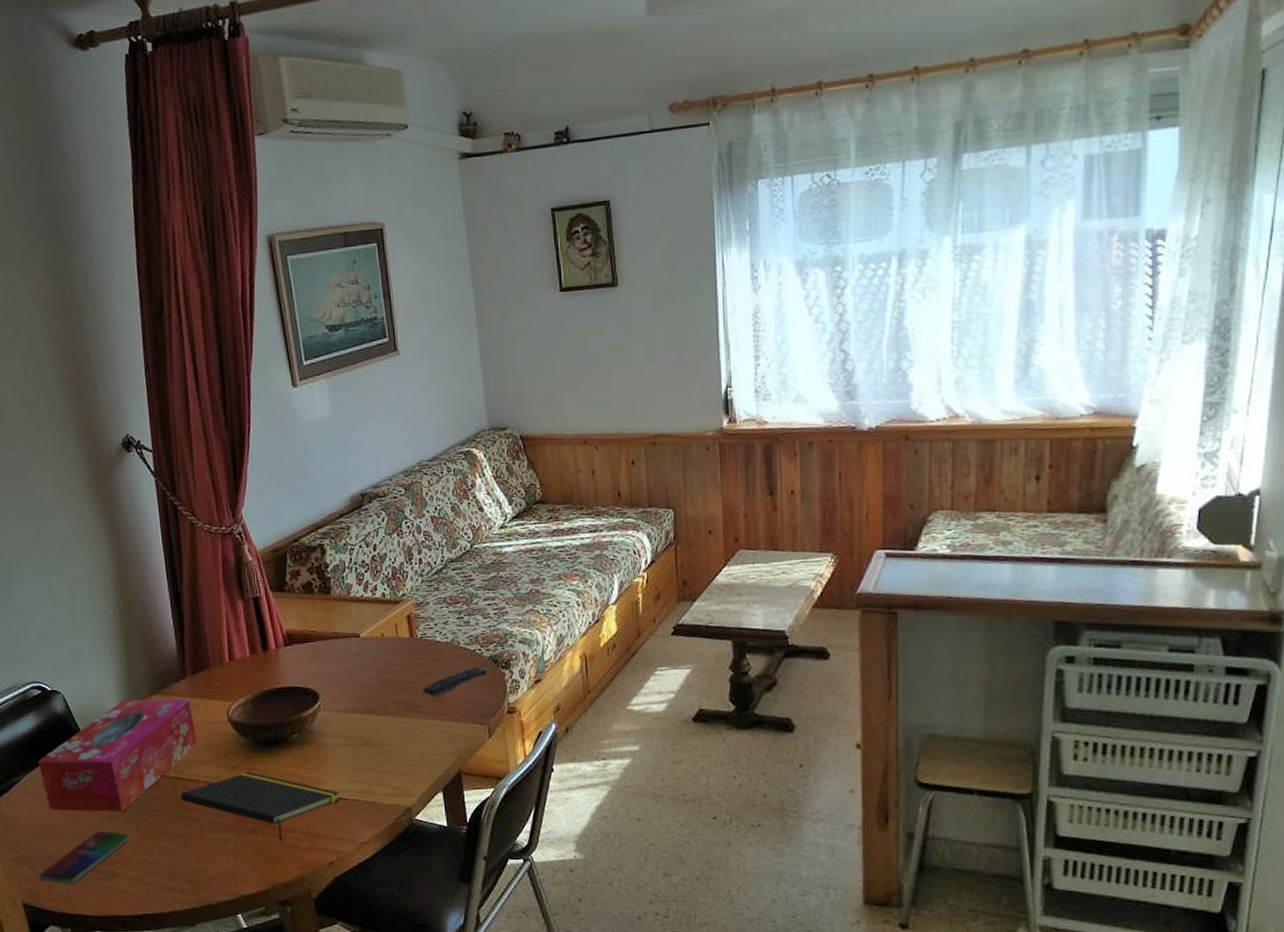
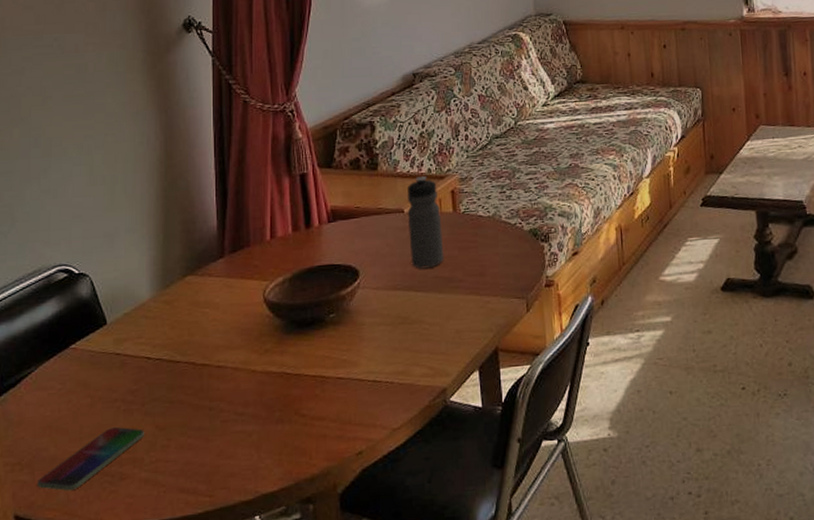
tissue box: present [37,699,197,812] -> none [53,279,229,407]
notepad: present [180,771,340,842] -> none [205,355,374,432]
water bottle: none [362,601,403,693] -> present [407,176,444,269]
remote control: present [423,666,488,698] -> none [463,240,528,273]

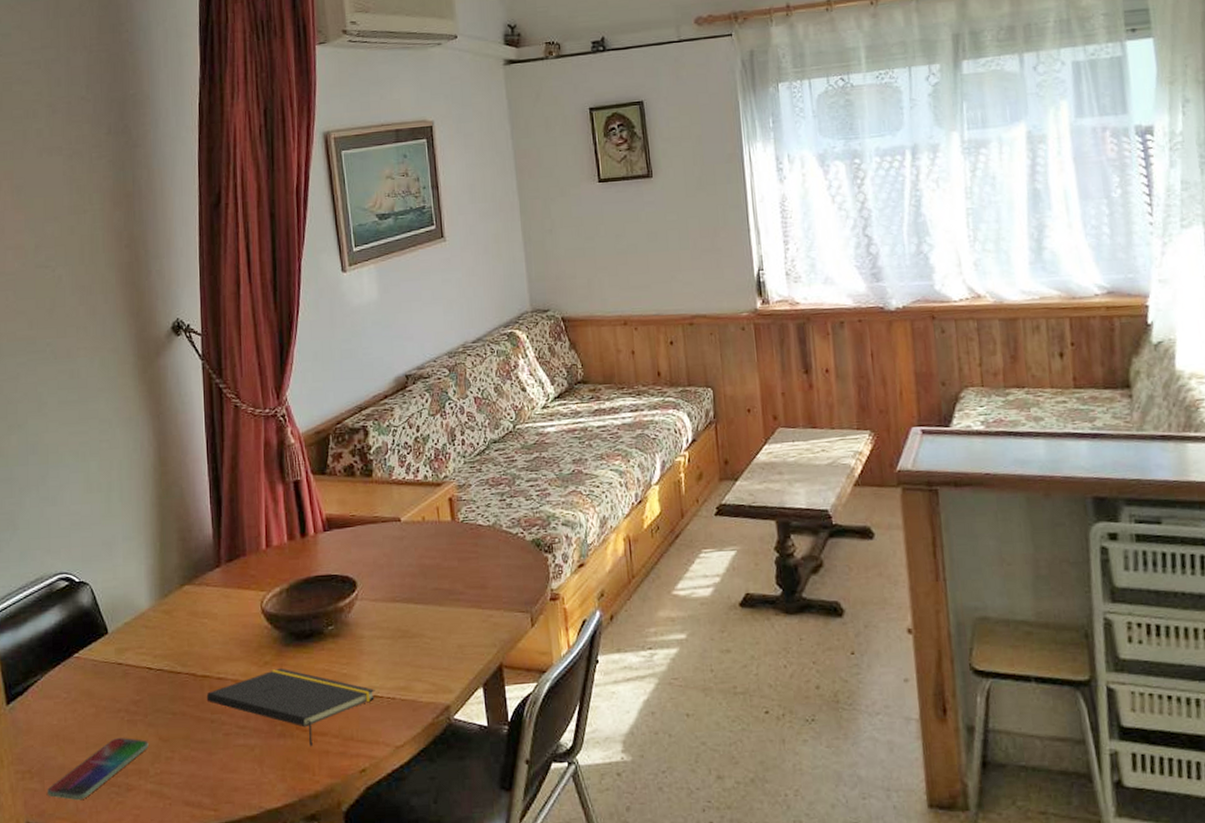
notepad: none [205,355,374,432] -> present [206,667,375,747]
water bottle: present [407,176,444,269] -> none [404,483,444,580]

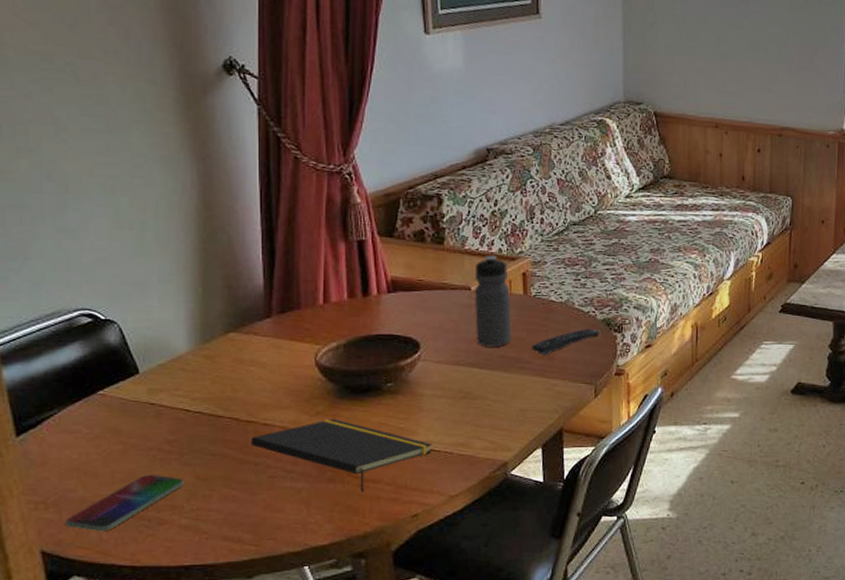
water bottle: none [404,483,444,580] -> present [474,256,512,347]
remote control: none [464,551,531,585] -> present [532,328,600,356]

